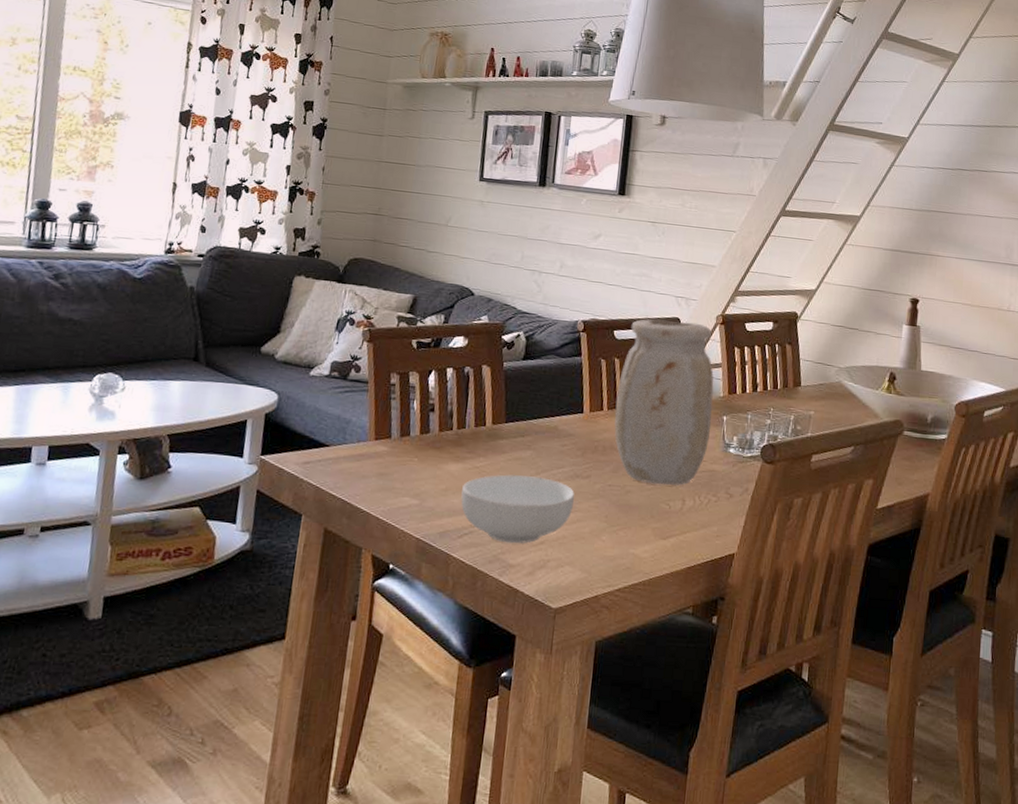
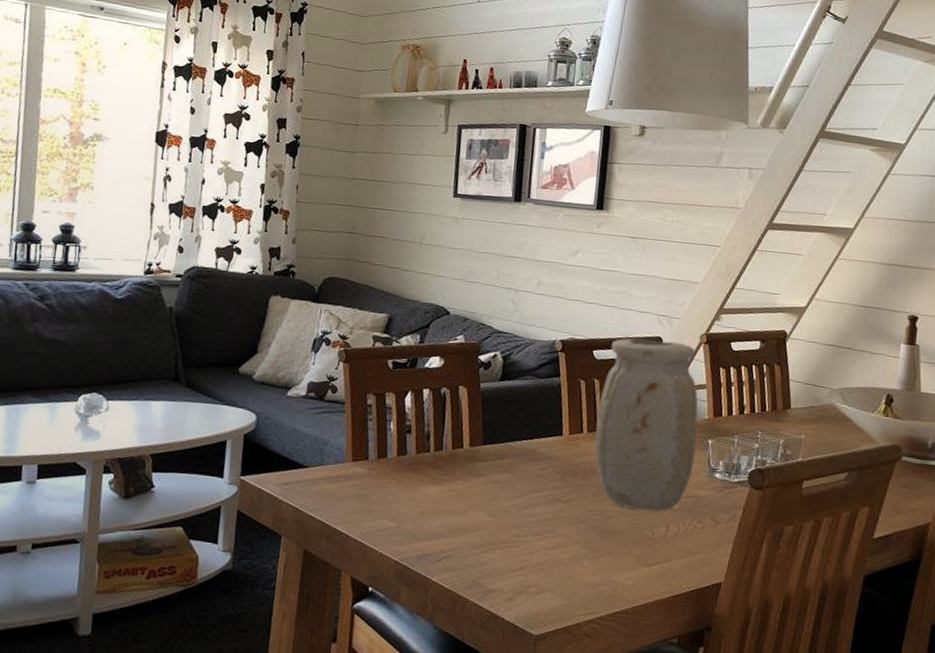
cereal bowl: present [461,474,575,544] -> none [439,498,555,569]

